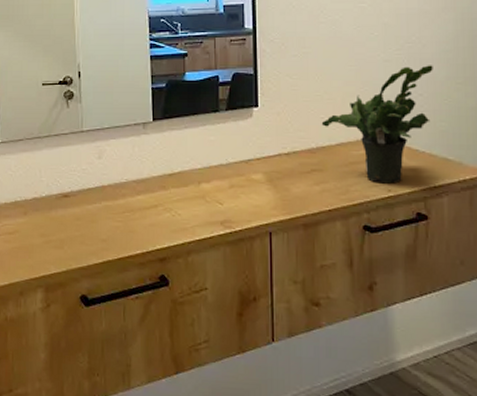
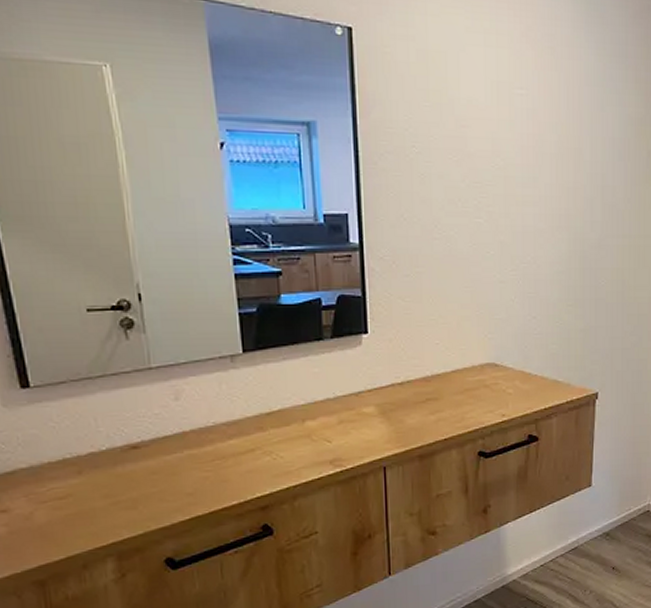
potted plant: present [321,65,433,184] -> none [436,287,547,409]

